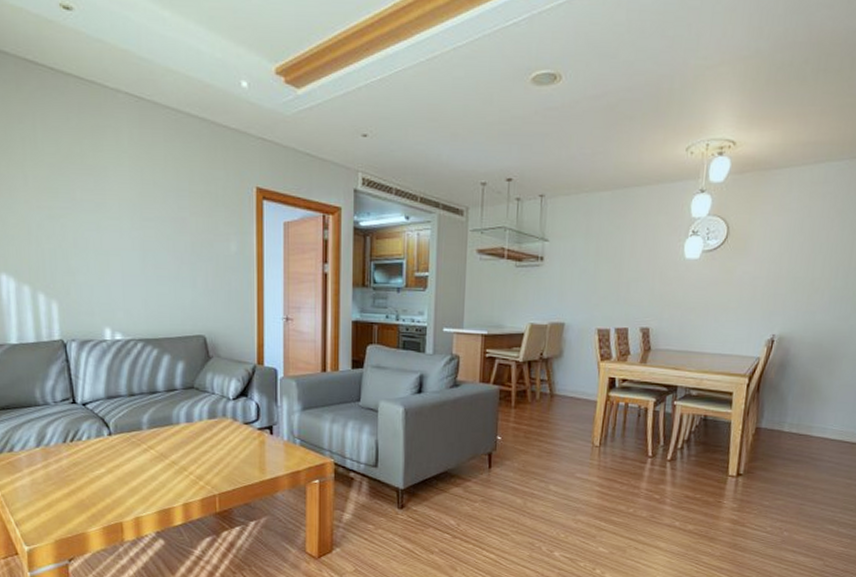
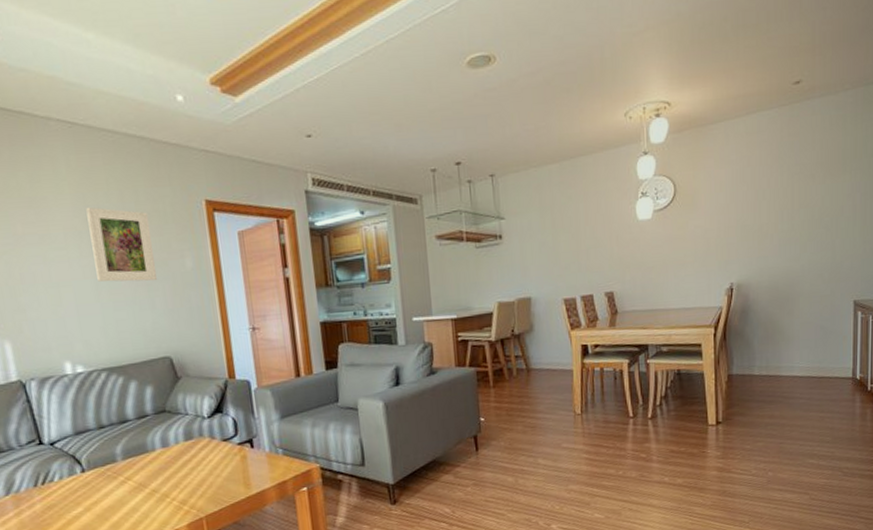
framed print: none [142,181,202,259] -> present [86,207,157,282]

